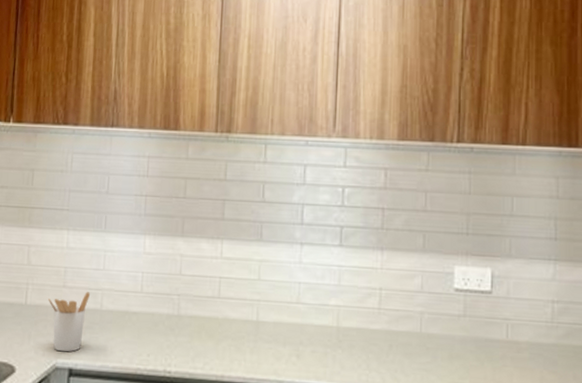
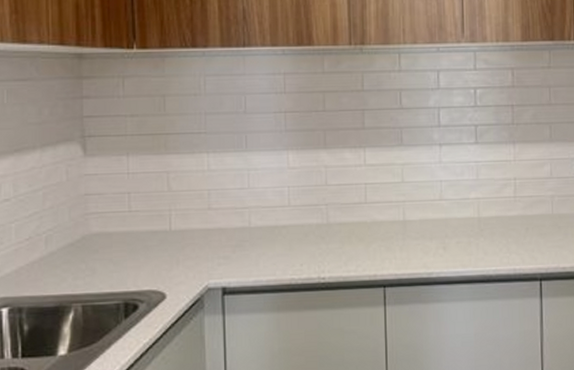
utensil holder: present [48,292,91,352] -> none [194,211,238,273]

